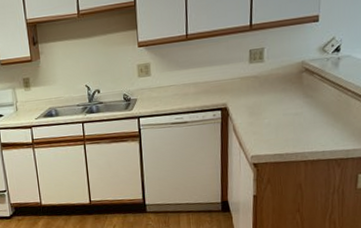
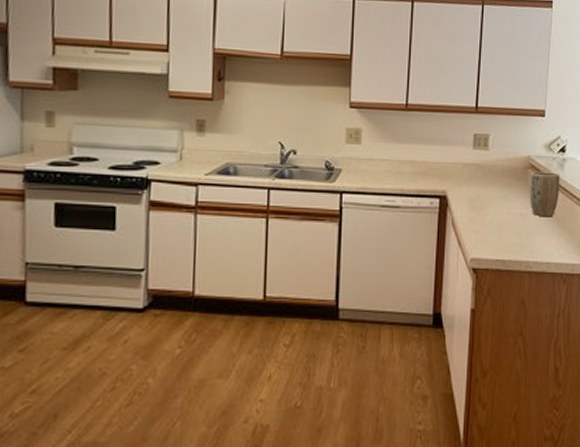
plant pot: none [304,71,335,113] -> present [529,171,560,217]

